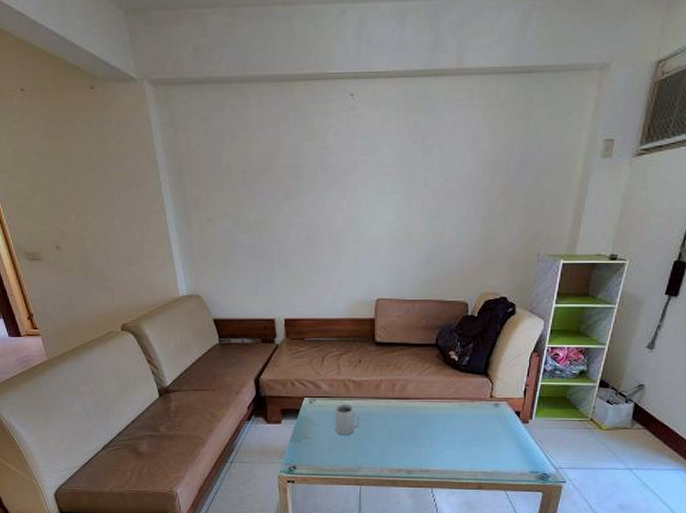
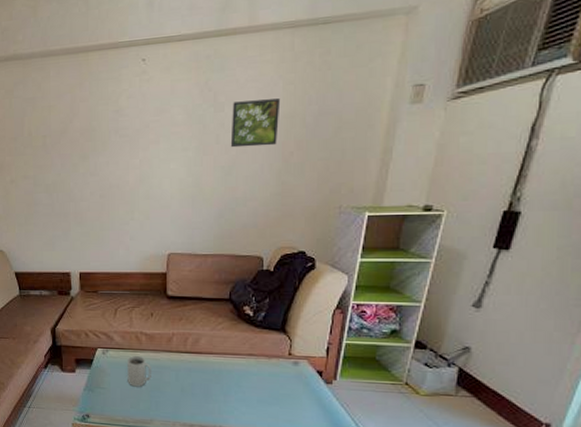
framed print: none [438,145,486,192] -> present [230,98,281,148]

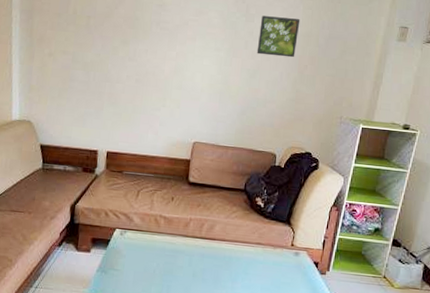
mug: present [127,355,151,387] -> none [142,238,167,271]

